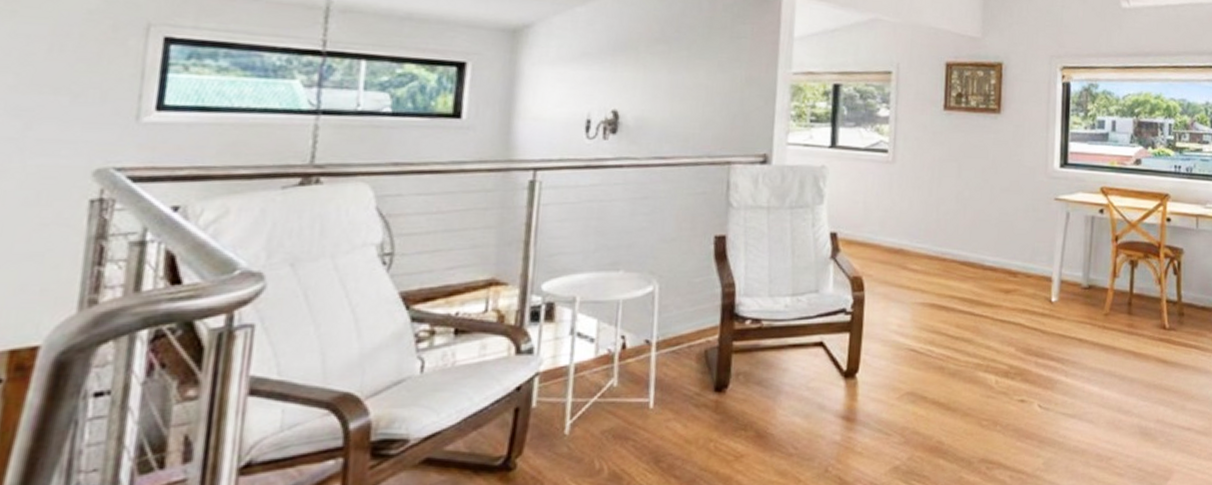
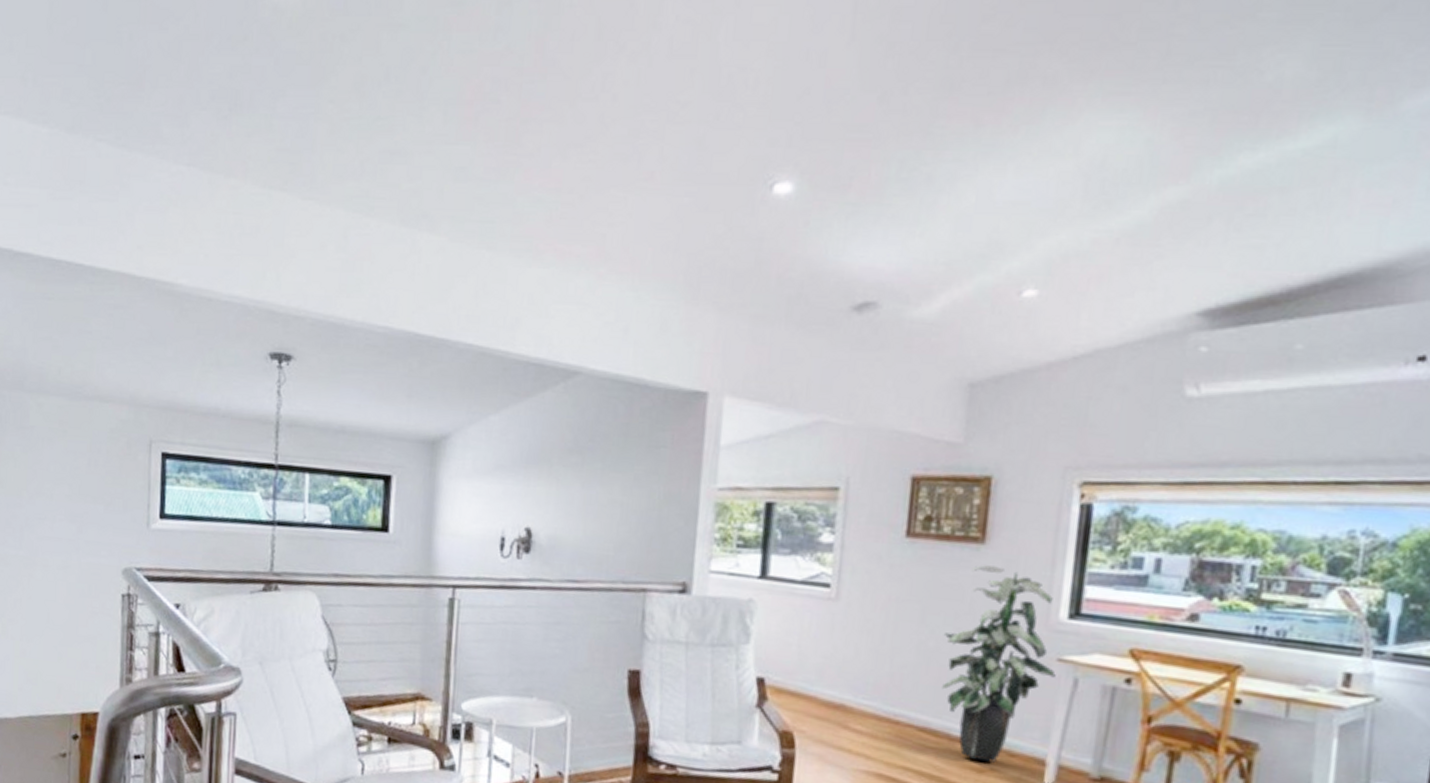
indoor plant: none [975,130,1054,284] -> present [942,565,1056,763]

